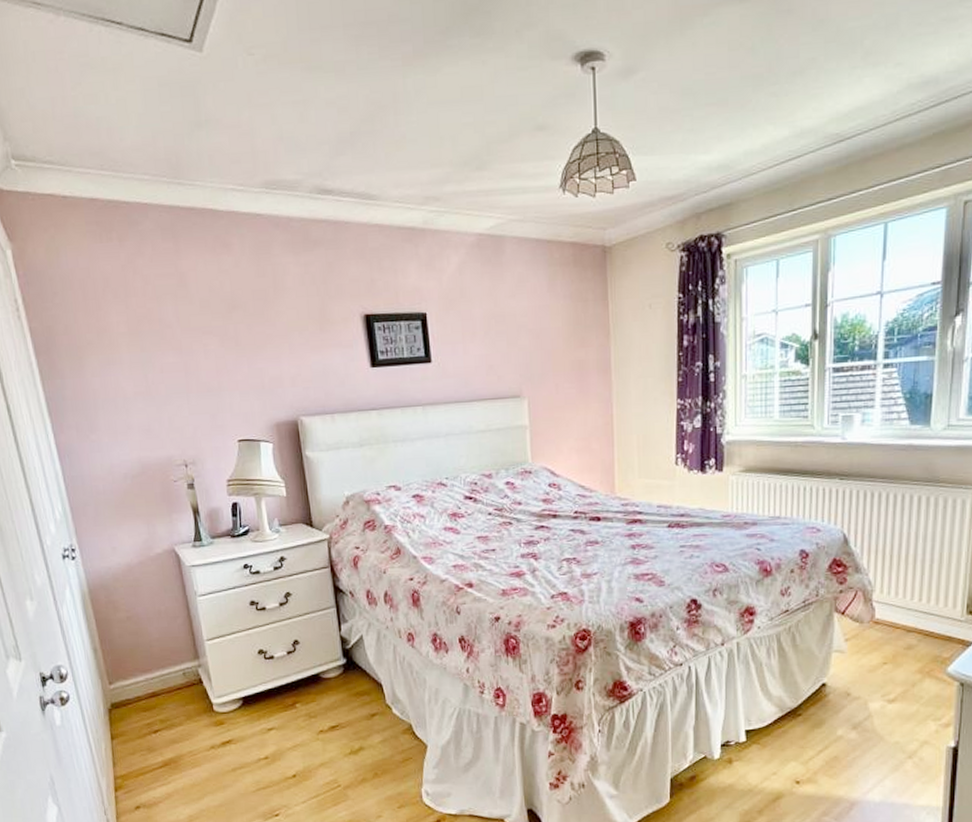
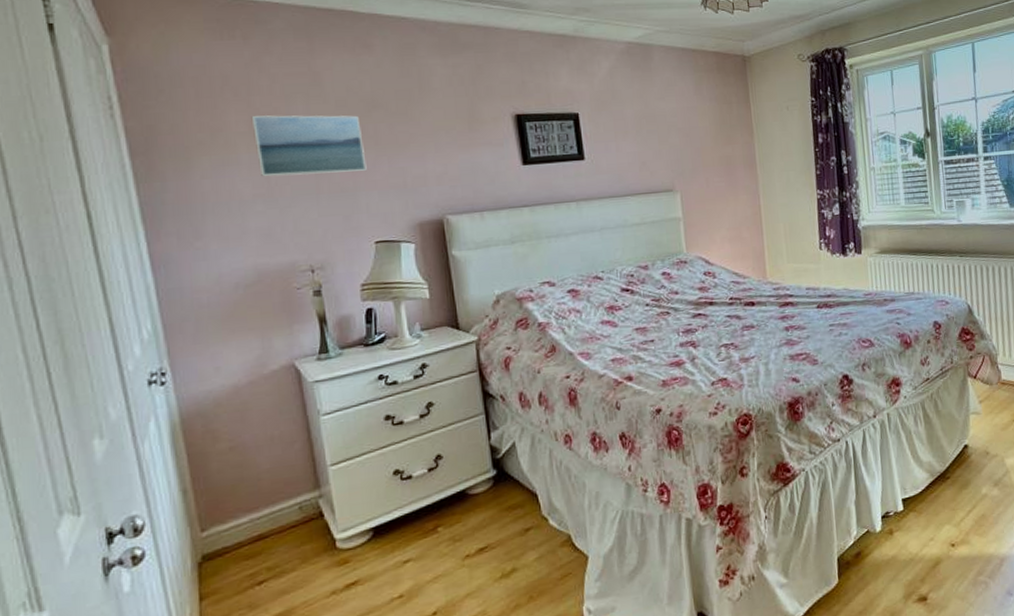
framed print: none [129,316,229,376] -> present [251,115,367,177]

